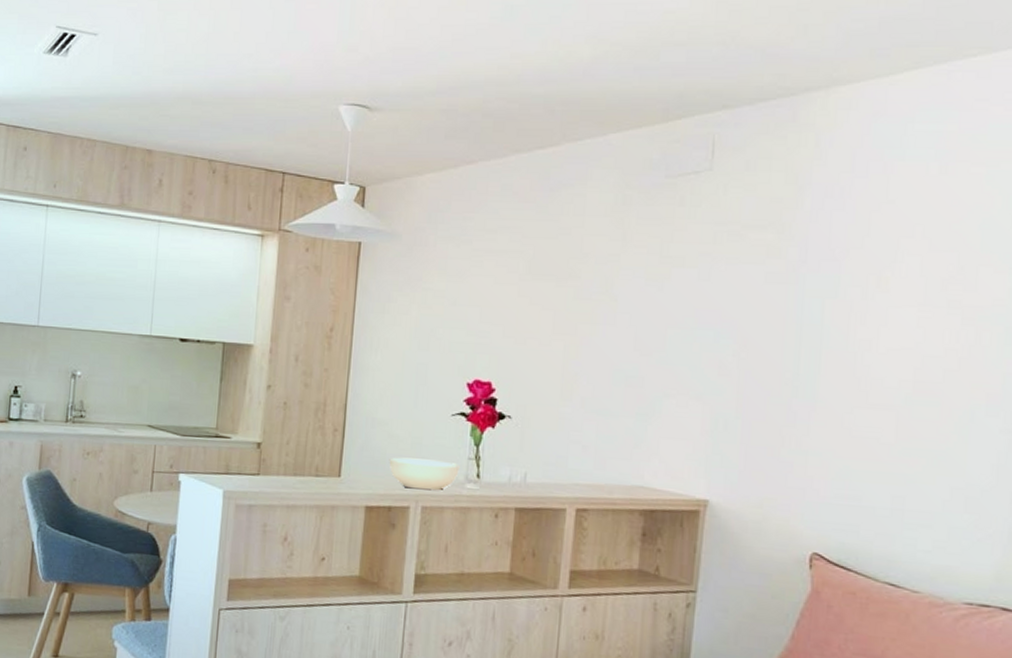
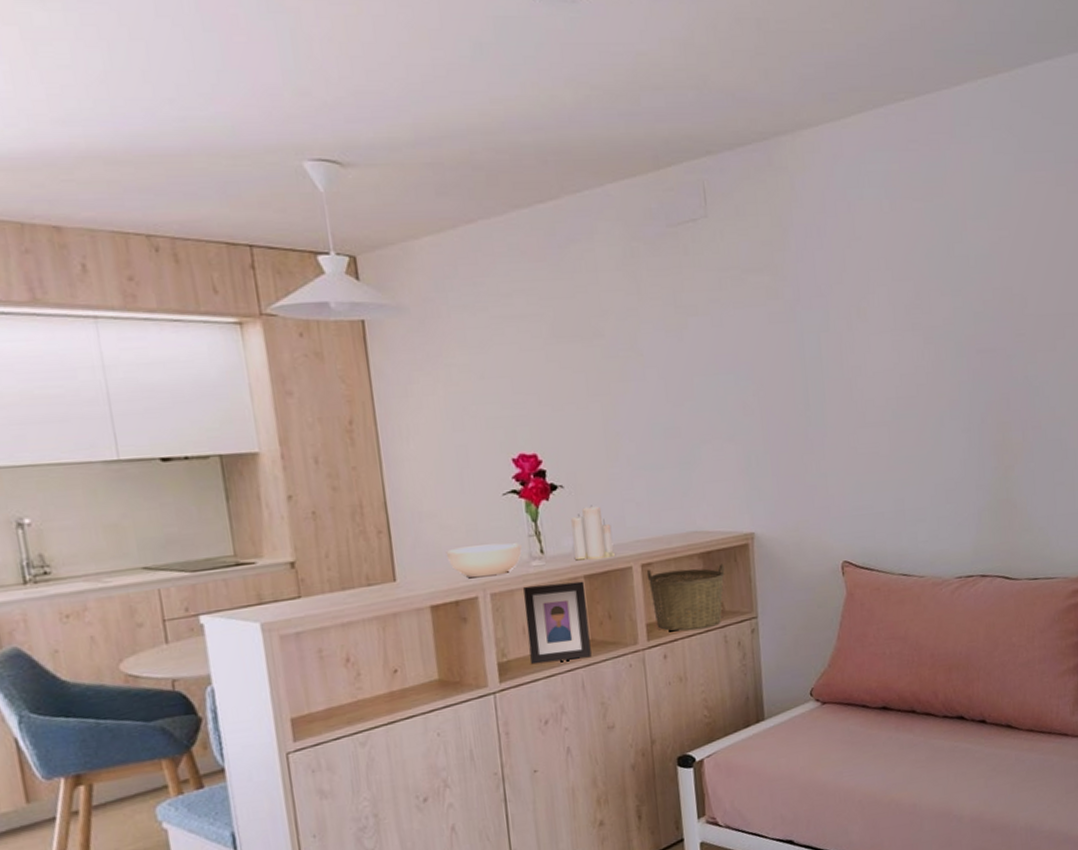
picture frame: none [447,506,514,590] -> present [523,581,592,665]
candle: none [508,440,552,496] -> present [571,505,616,561]
basket: none [580,515,667,591] -> present [646,563,725,632]

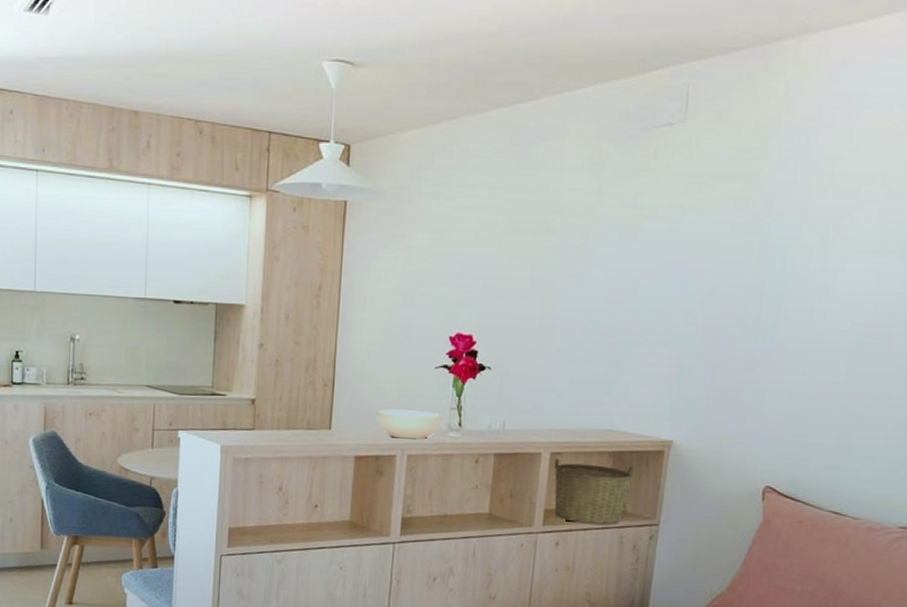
picture frame: present [523,581,592,665] -> none [431,453,494,529]
candle: present [571,505,616,561] -> none [488,389,529,442]

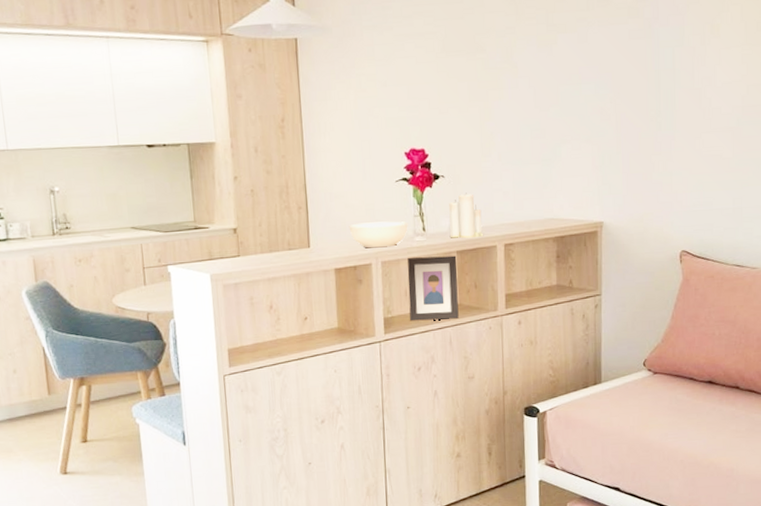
picture frame: none [431,453,494,529] -> present [407,255,459,321]
candle: none [488,389,529,442] -> present [449,193,484,239]
basket: present [554,458,634,526] -> none [508,247,575,303]

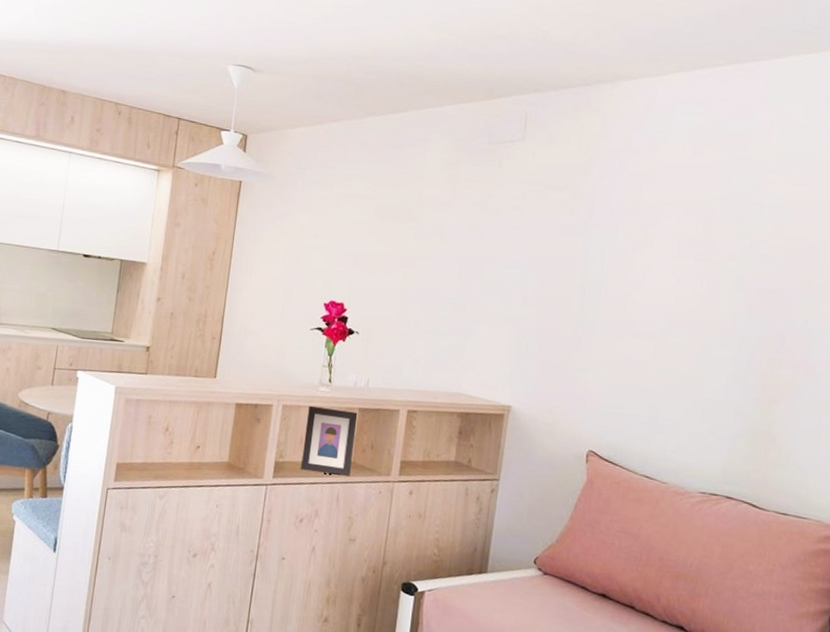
bowl: present [349,221,408,249] -> none [257,362,315,393]
candle: present [449,193,484,239] -> none [354,352,390,399]

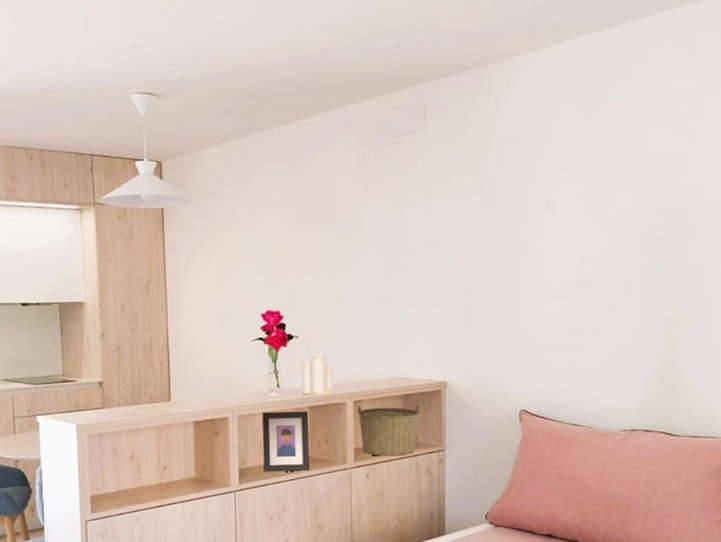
candle: none [354,352,390,399] -> present [302,352,335,395]
basket: none [409,415,479,479] -> present [357,405,420,457]

